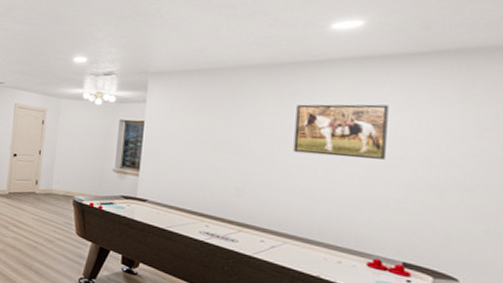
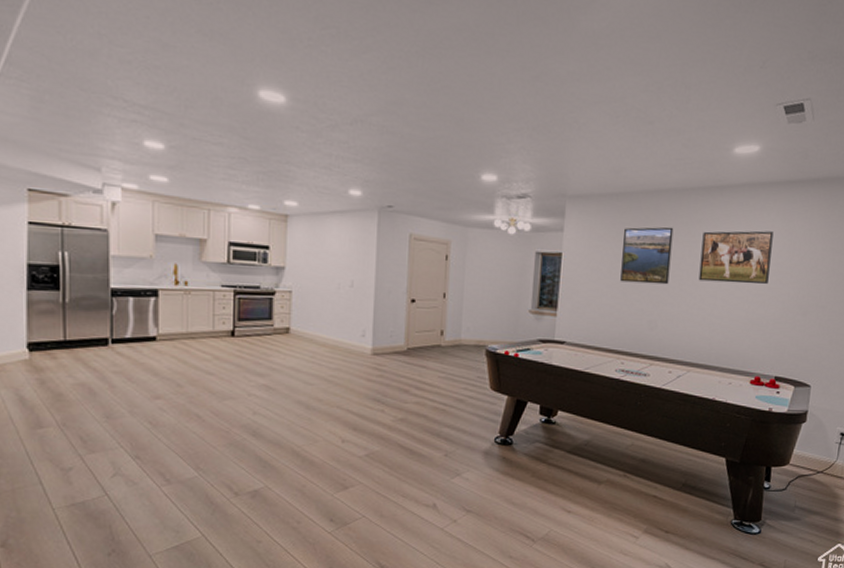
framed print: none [204,99,262,154] -> present [620,227,674,285]

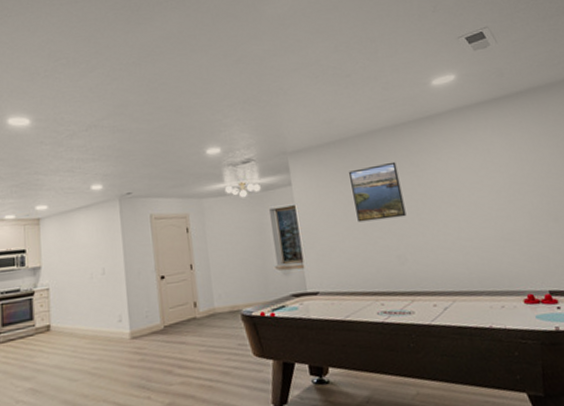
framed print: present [698,230,774,284] -> none [426,147,507,207]

